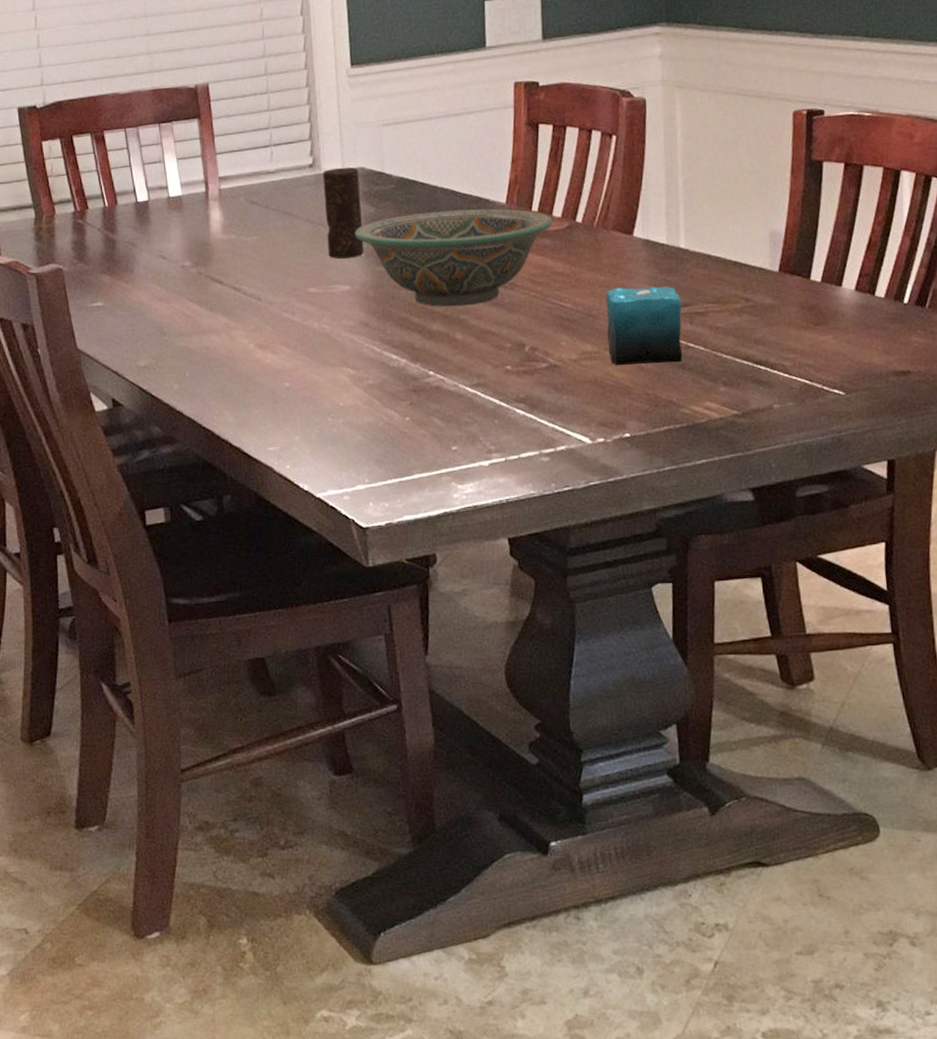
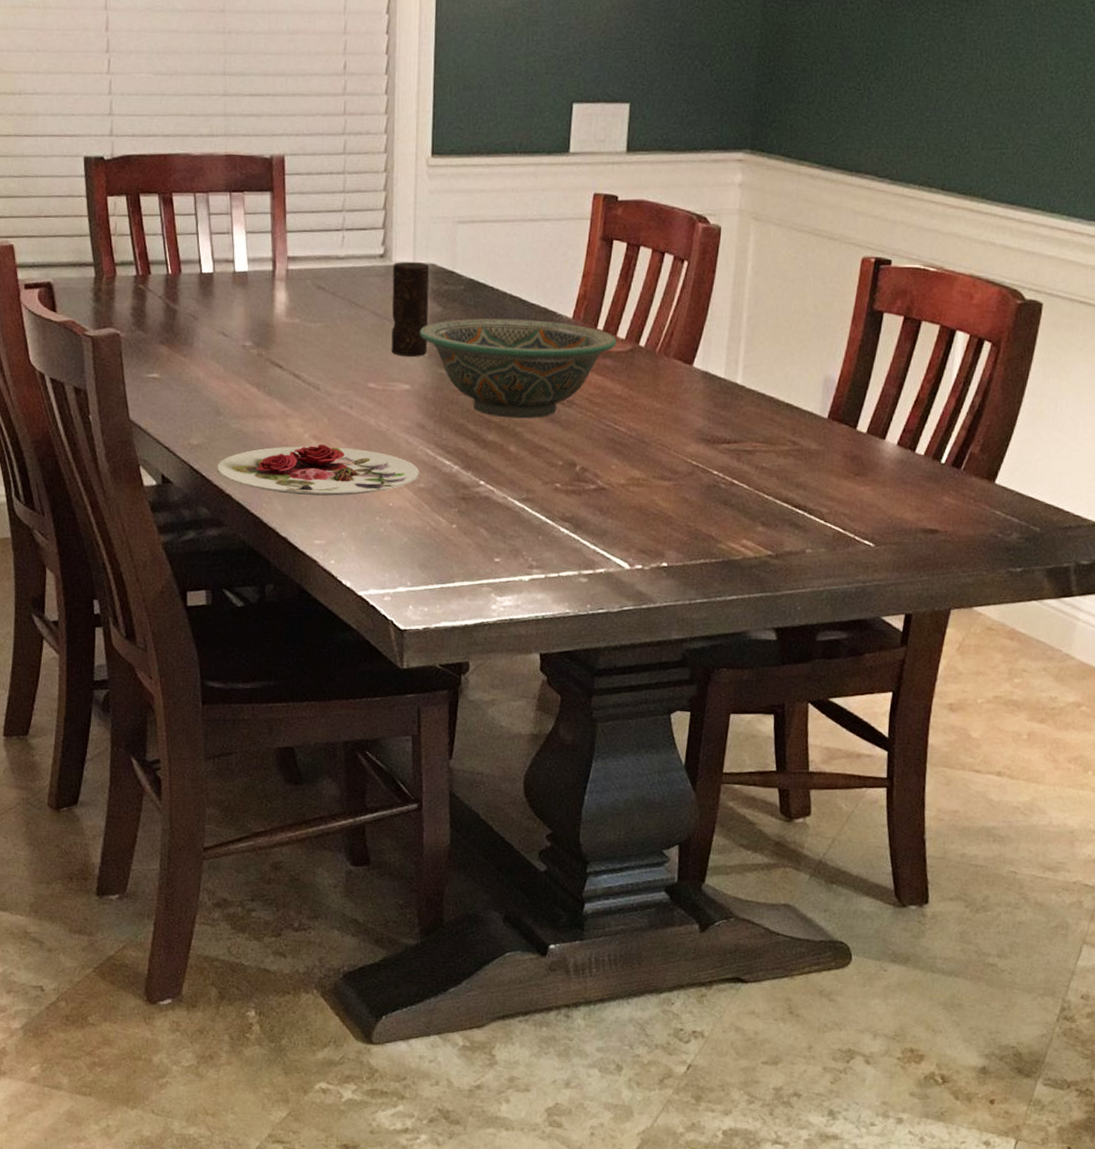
plate: none [166,352,368,405] -> present [217,444,420,496]
candle: present [606,278,683,366] -> none [656,411,732,498]

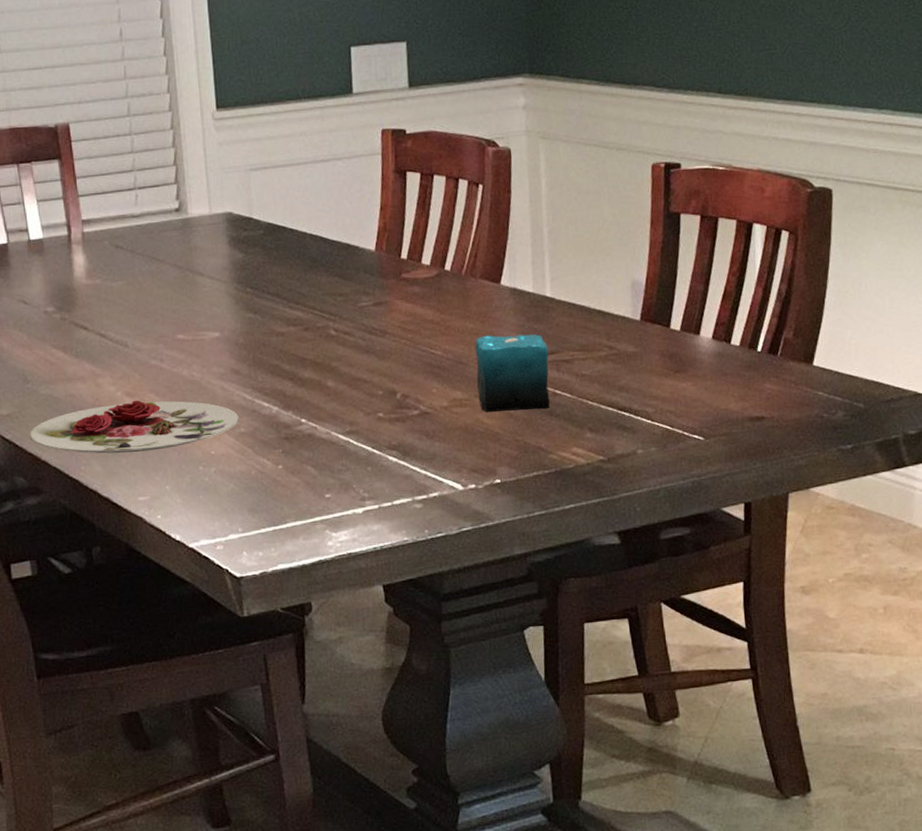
candle: present [391,261,430,357] -> none [189,211,234,305]
decorative bowl: present [420,318,617,419] -> none [224,255,422,354]
candle: none [656,411,732,498] -> present [475,326,550,413]

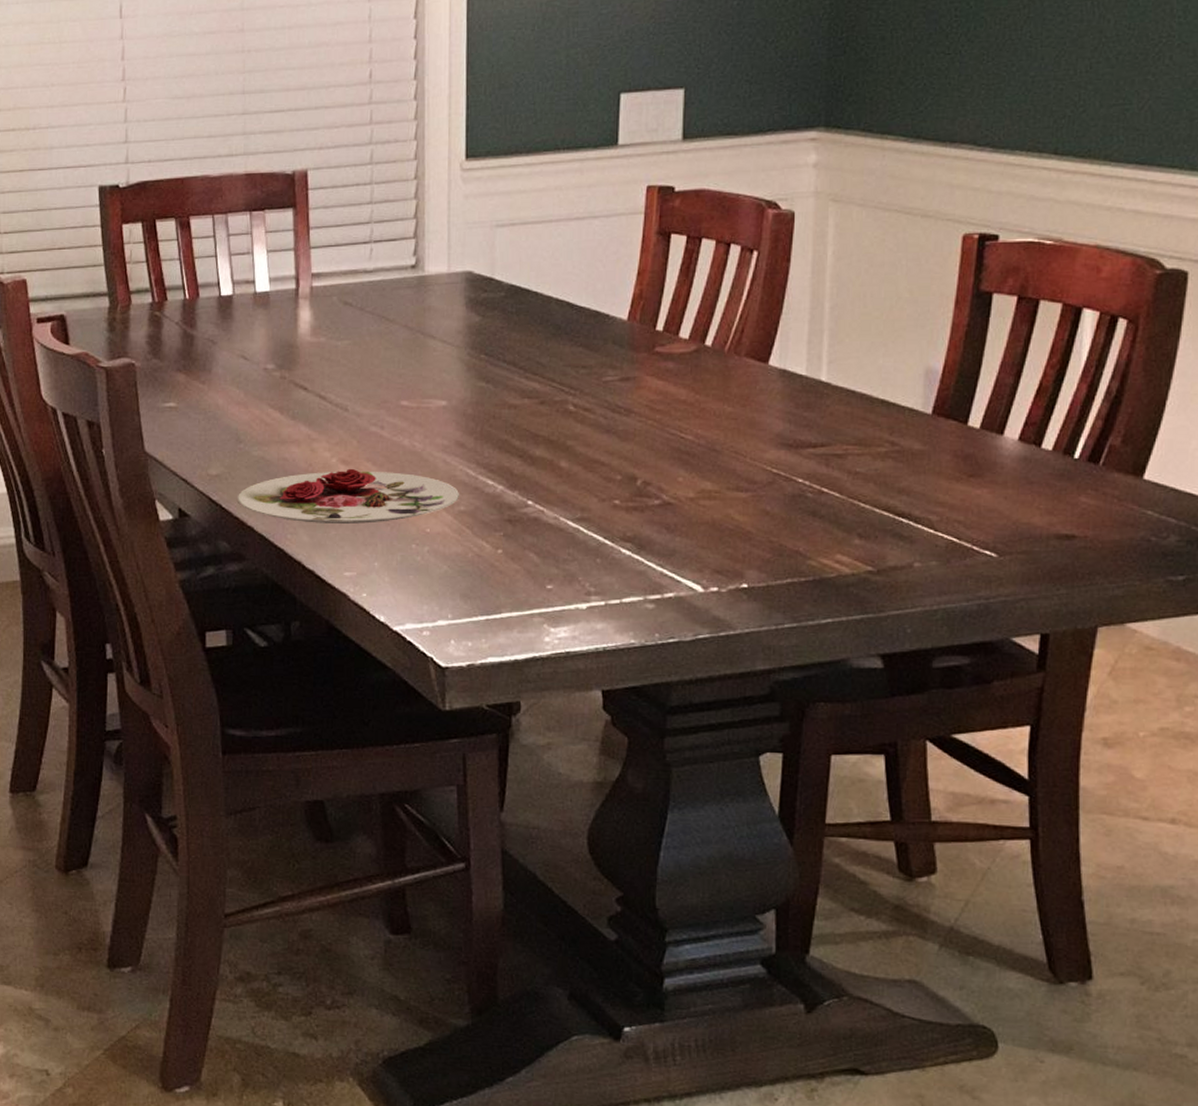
candle: present [475,326,550,413] -> none [730,413,819,509]

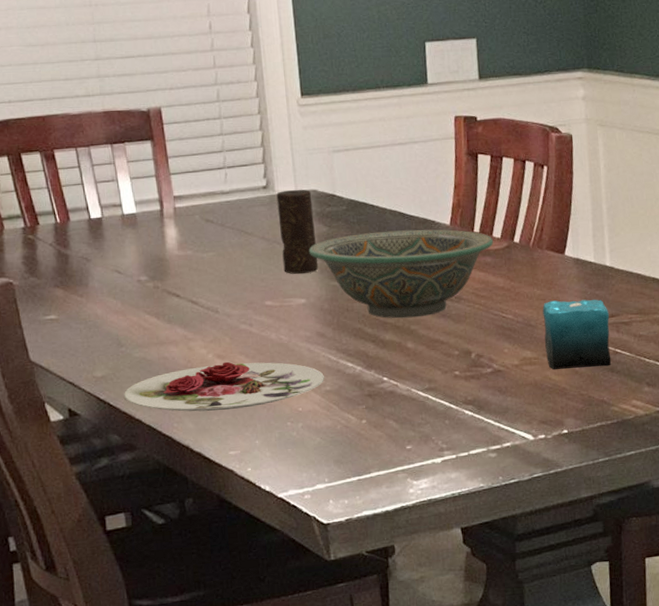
candle: none [425,270,466,370] -> present [276,189,319,274]
decorative bowl: none [457,324,679,431] -> present [309,229,493,319]
candle: none [730,413,819,509] -> present [542,292,612,370]

